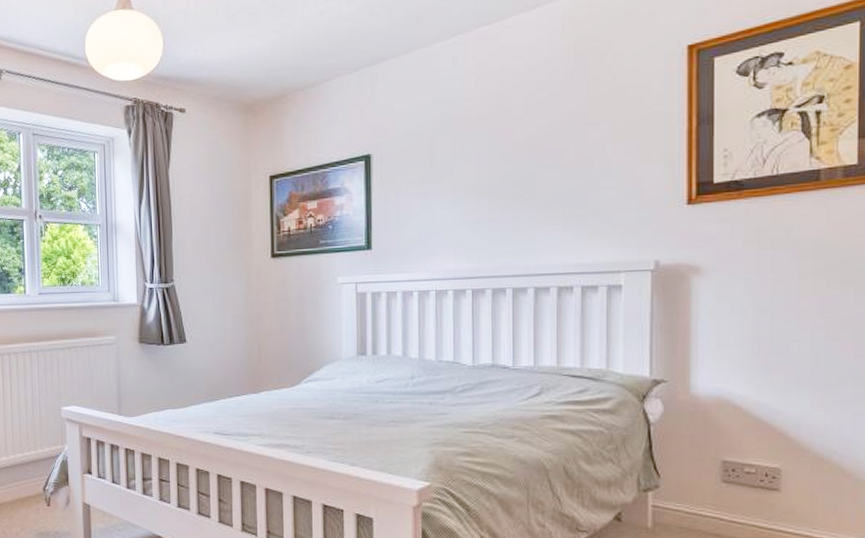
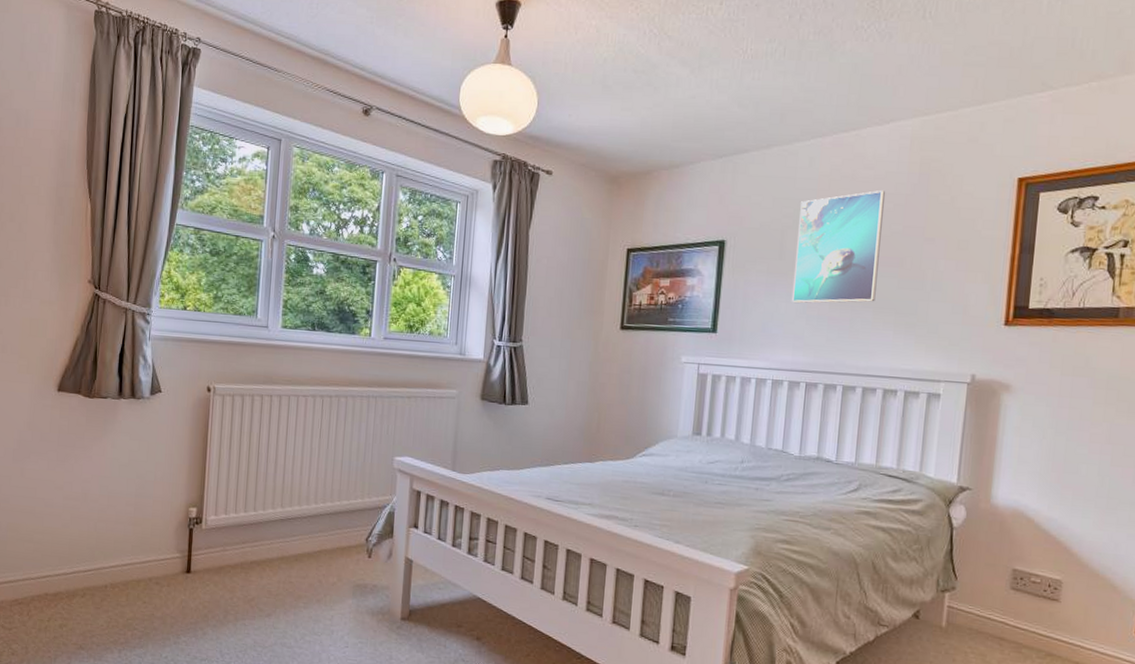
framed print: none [448,80,539,208] -> present [792,190,885,303]

